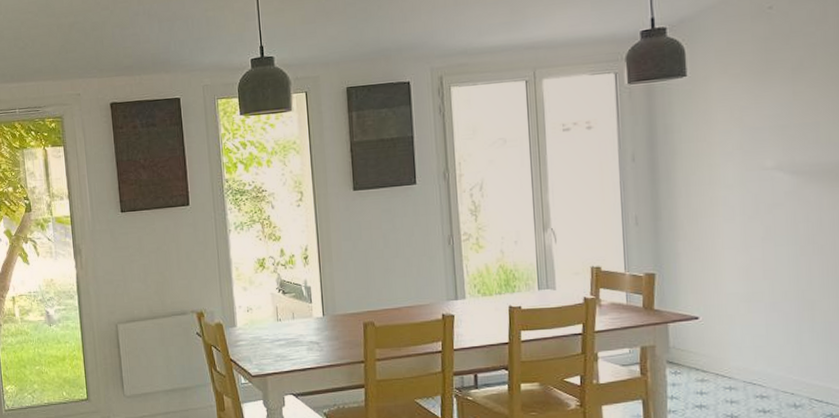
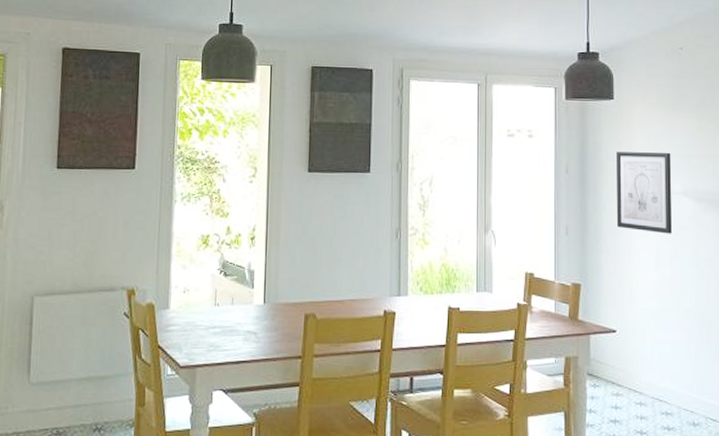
wall art: none [692,125,763,214] -> present [616,152,672,234]

